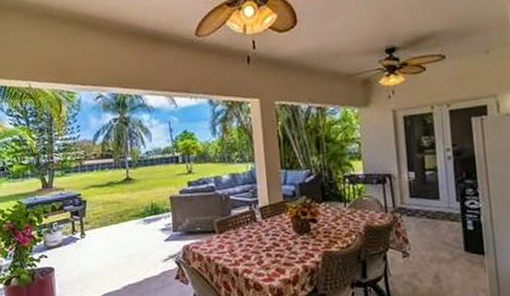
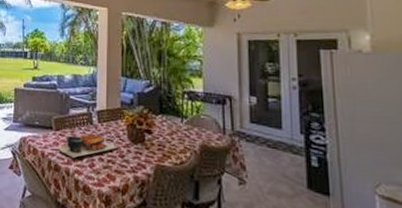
food platter: none [224,231,286,259] -> present [58,134,119,159]

